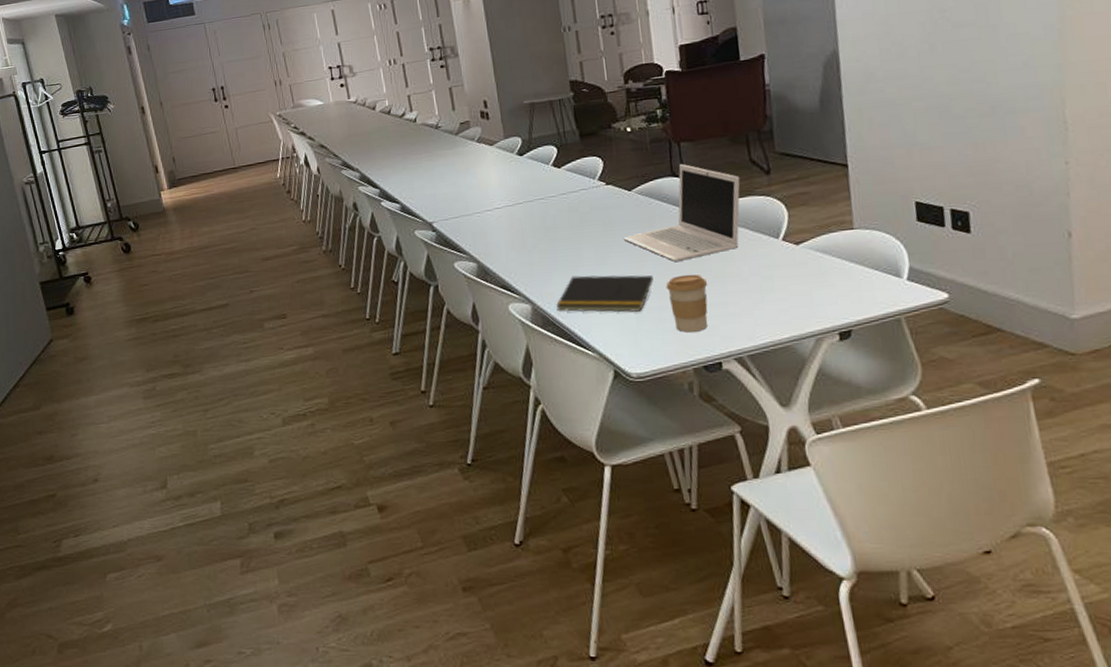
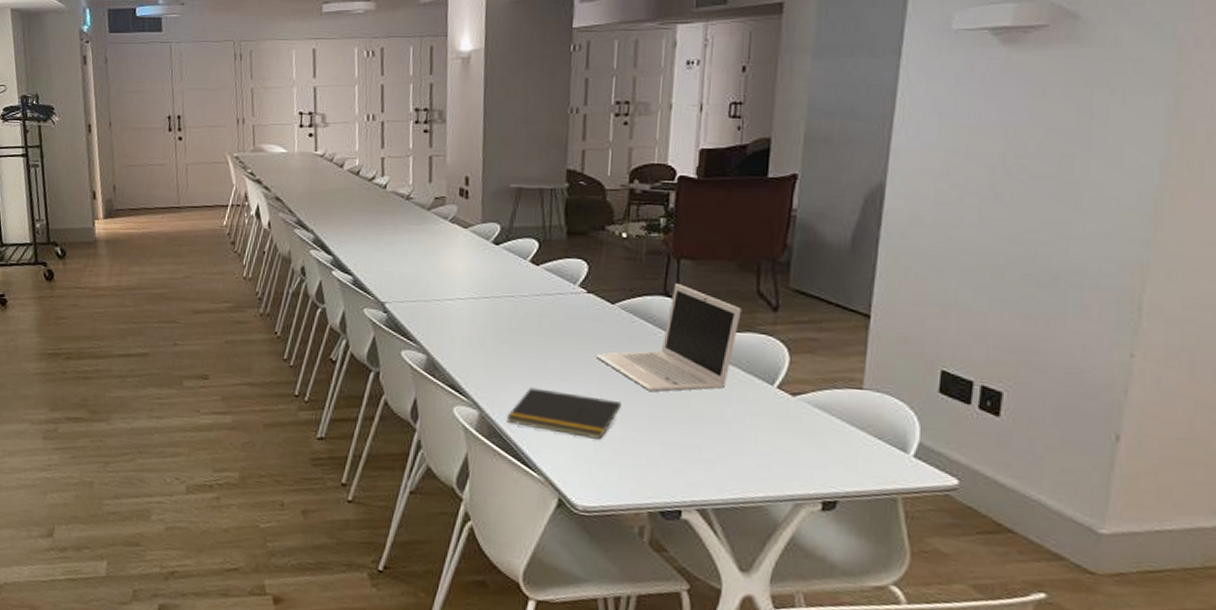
coffee cup: present [665,274,708,333] -> none [634,407,683,473]

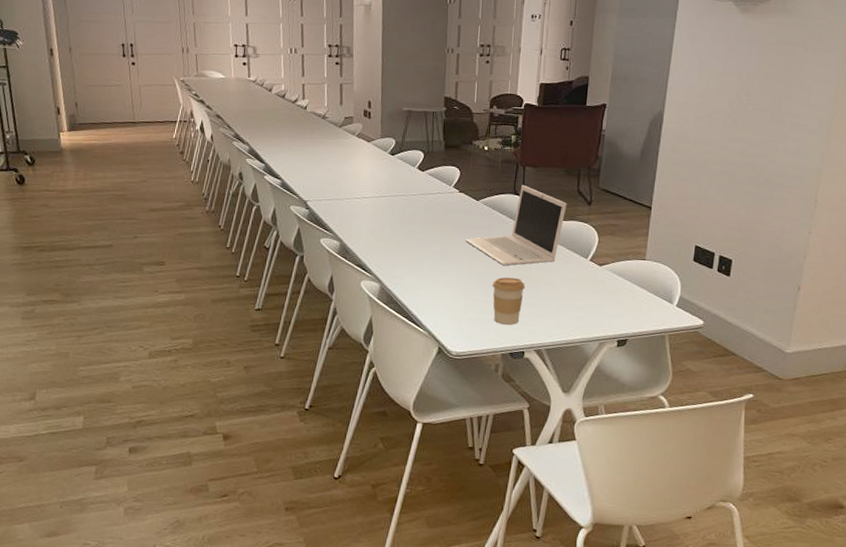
notepad: present [506,387,621,439] -> none [400,265,483,302]
coffee cup: none [634,407,683,473] -> present [492,277,526,325]

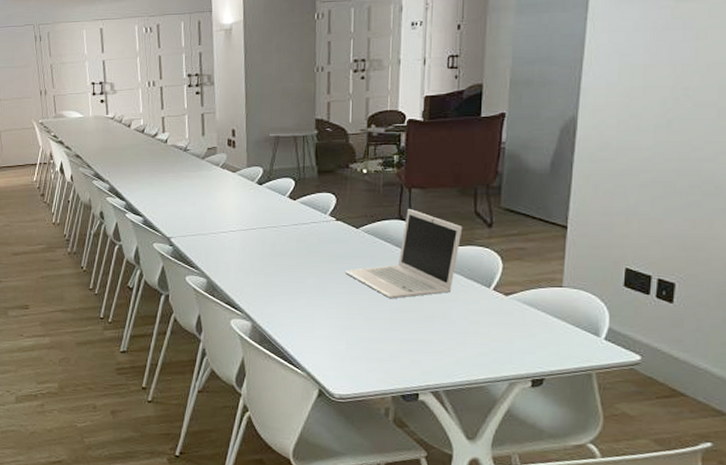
coffee cup: present [492,277,526,325] -> none [378,311,417,364]

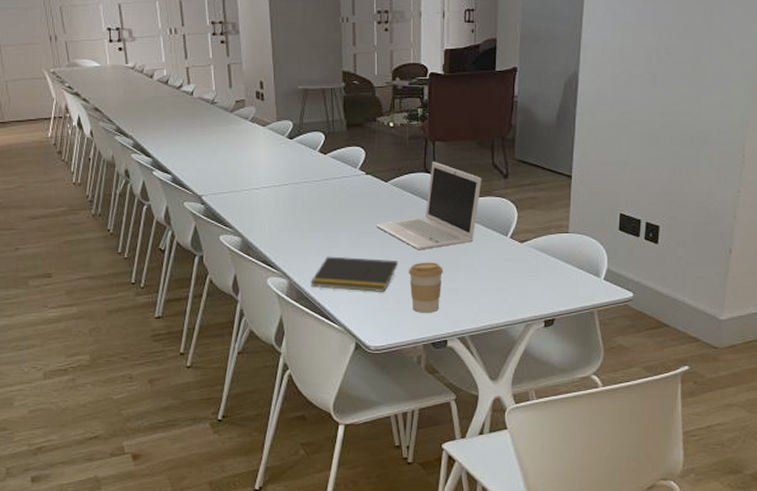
notepad: none [274,301,367,340] -> present [311,256,398,292]
coffee cup: none [378,311,417,364] -> present [408,262,444,313]

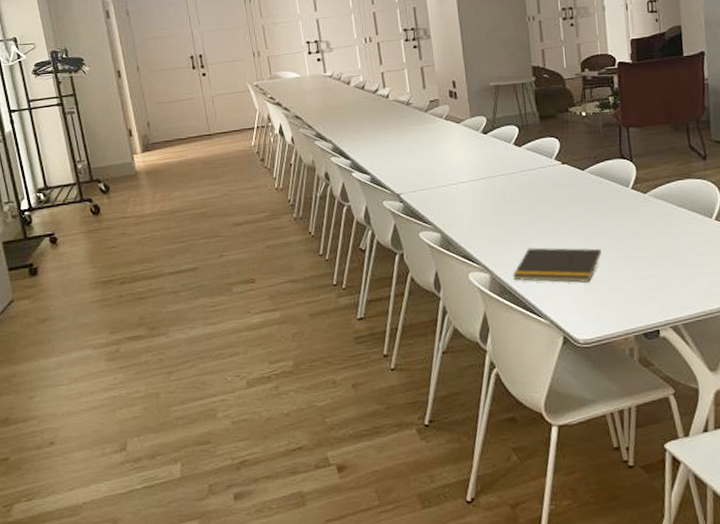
laptop: present [375,161,482,251] -> none [575,147,681,238]
coffee cup: present [408,262,444,313] -> none [612,248,650,302]

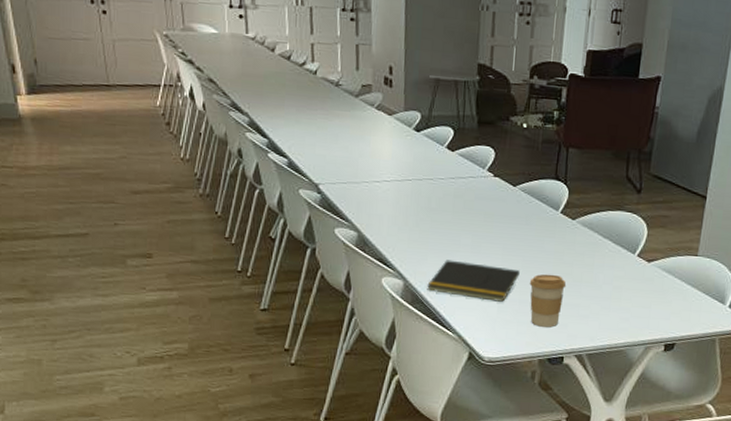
coffee cup: none [612,248,650,302] -> present [529,274,567,328]

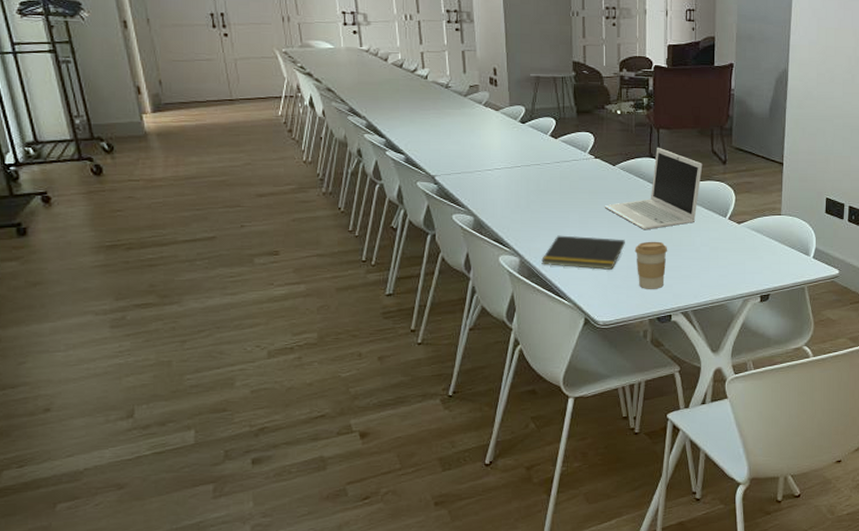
laptop: none [499,168,615,262] -> present [604,147,703,230]

